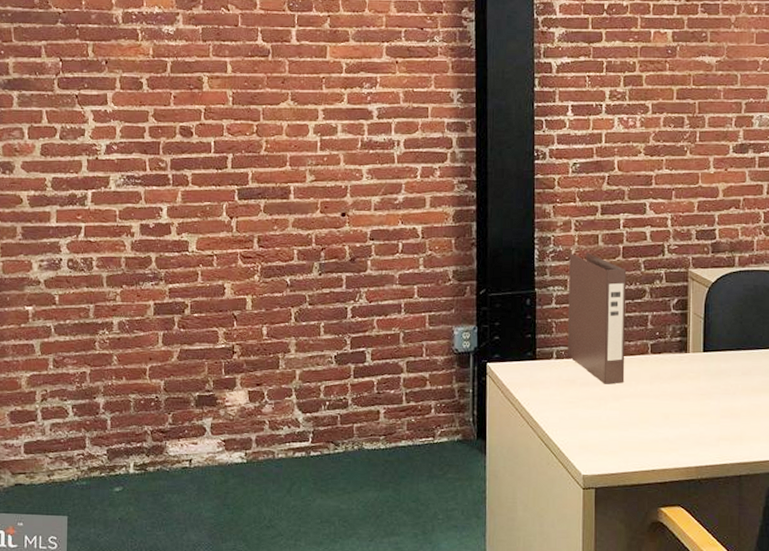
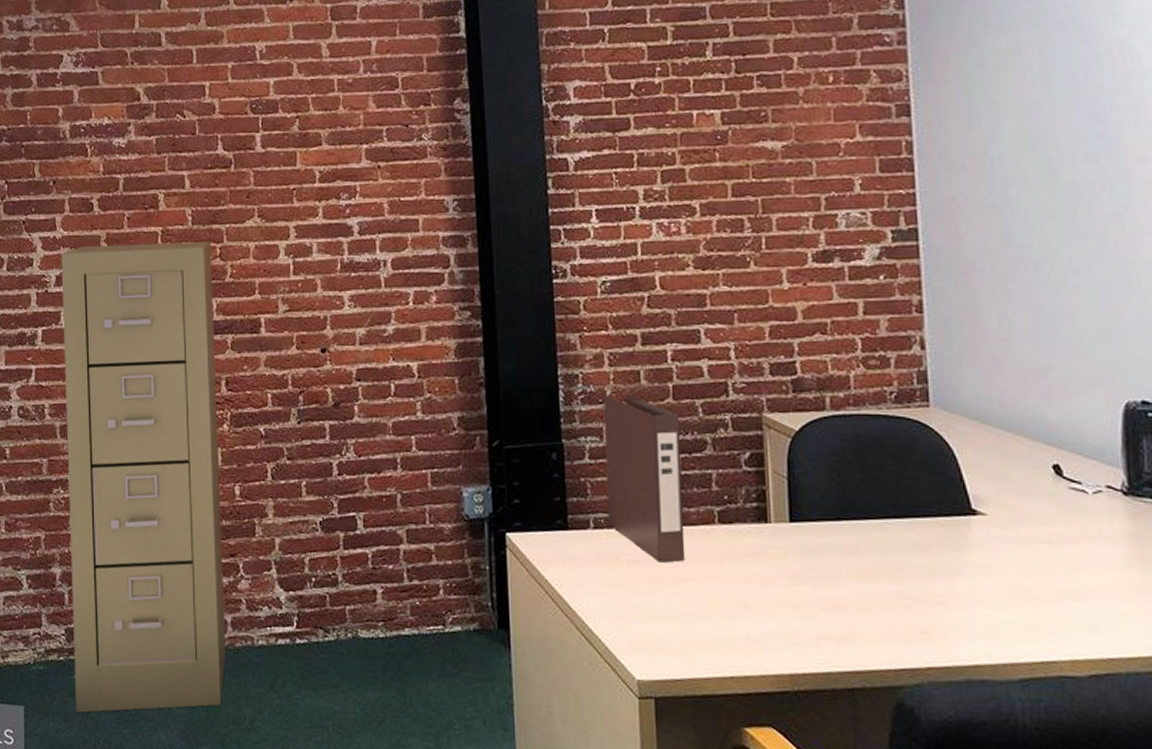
filing cabinet: none [111,119,251,520] -> present [61,240,226,713]

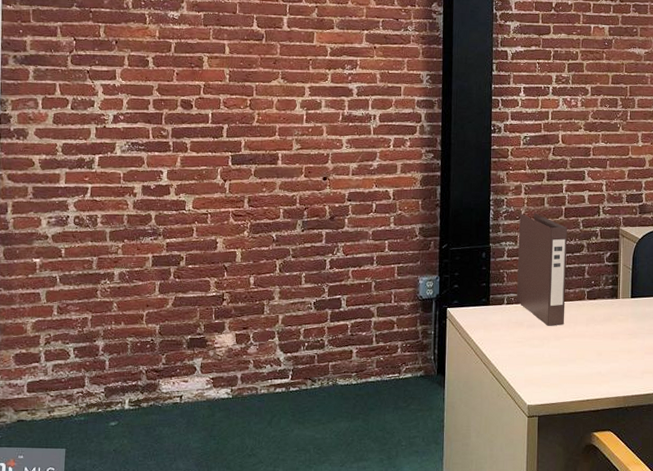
filing cabinet: present [61,240,226,713] -> none [110,93,244,451]

